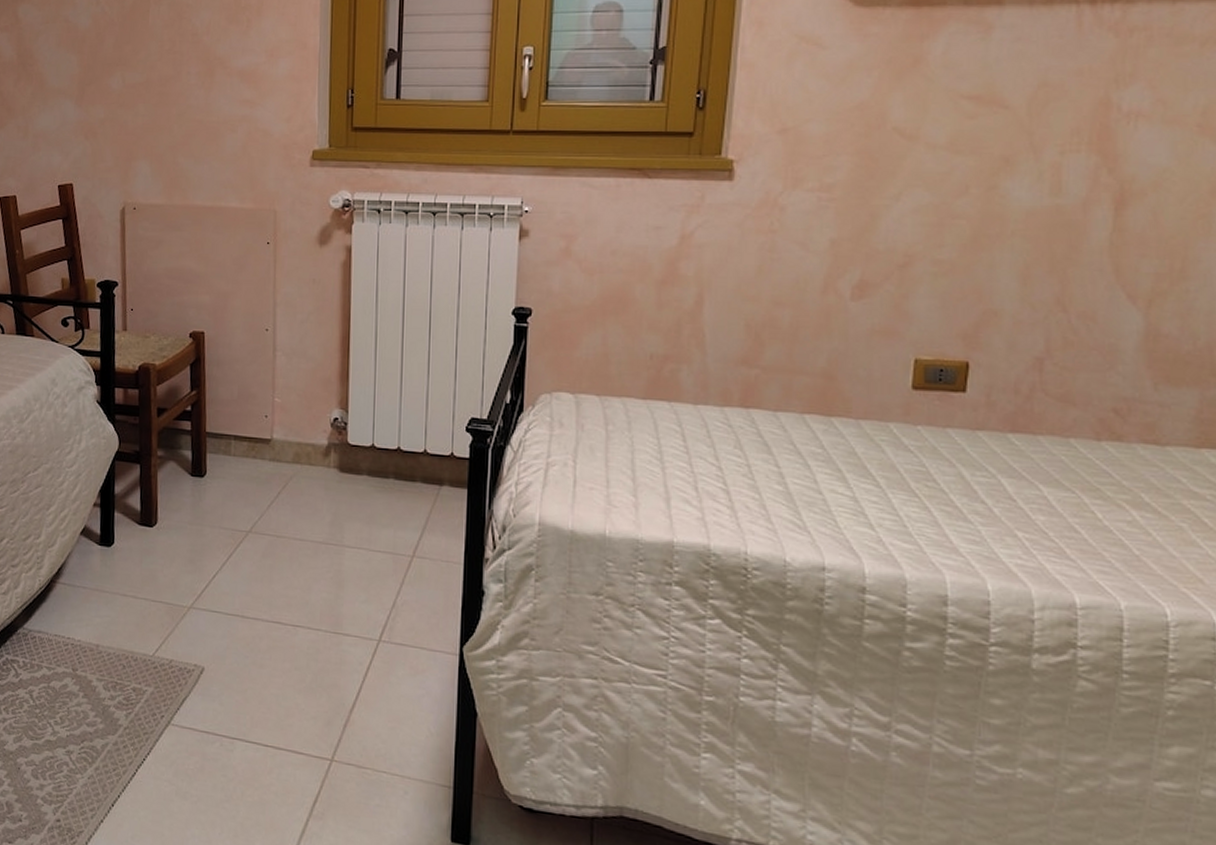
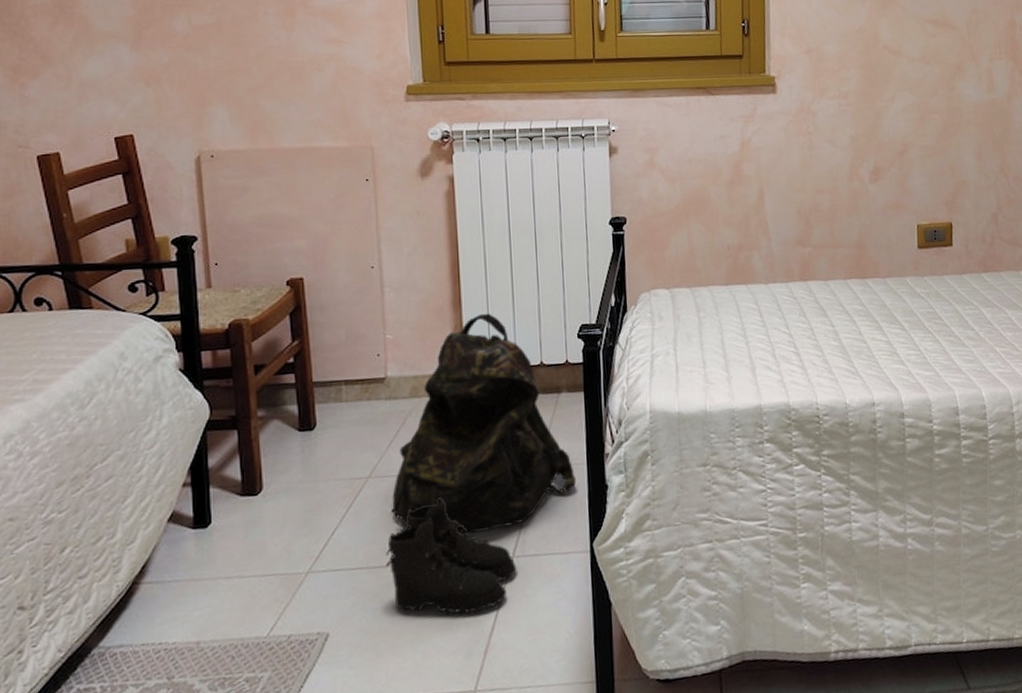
boots: none [259,566,382,686] -> present [386,497,517,615]
backpack: none [267,390,451,610] -> present [391,313,577,534]

